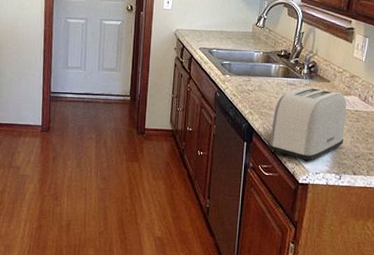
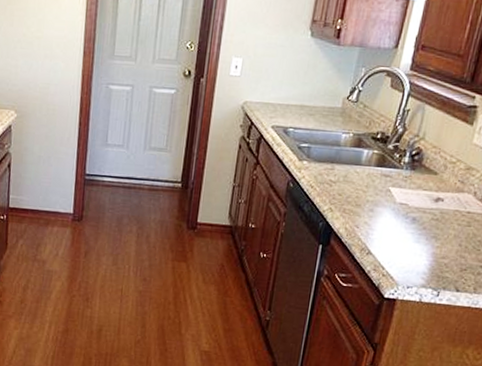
toaster: present [268,87,347,162] -> none [349,179,457,273]

